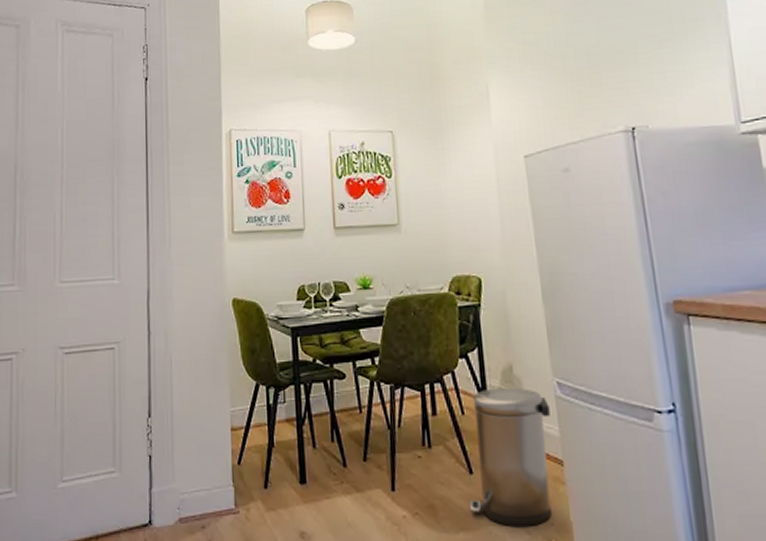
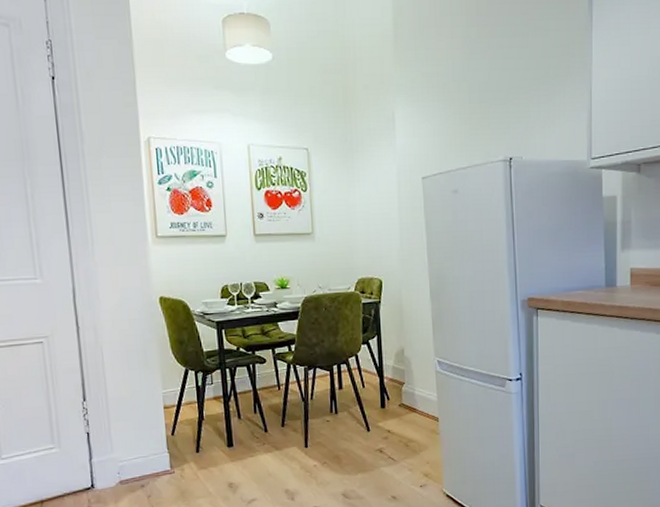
pedal bin: present [470,387,552,528] -> none [367,365,431,467]

